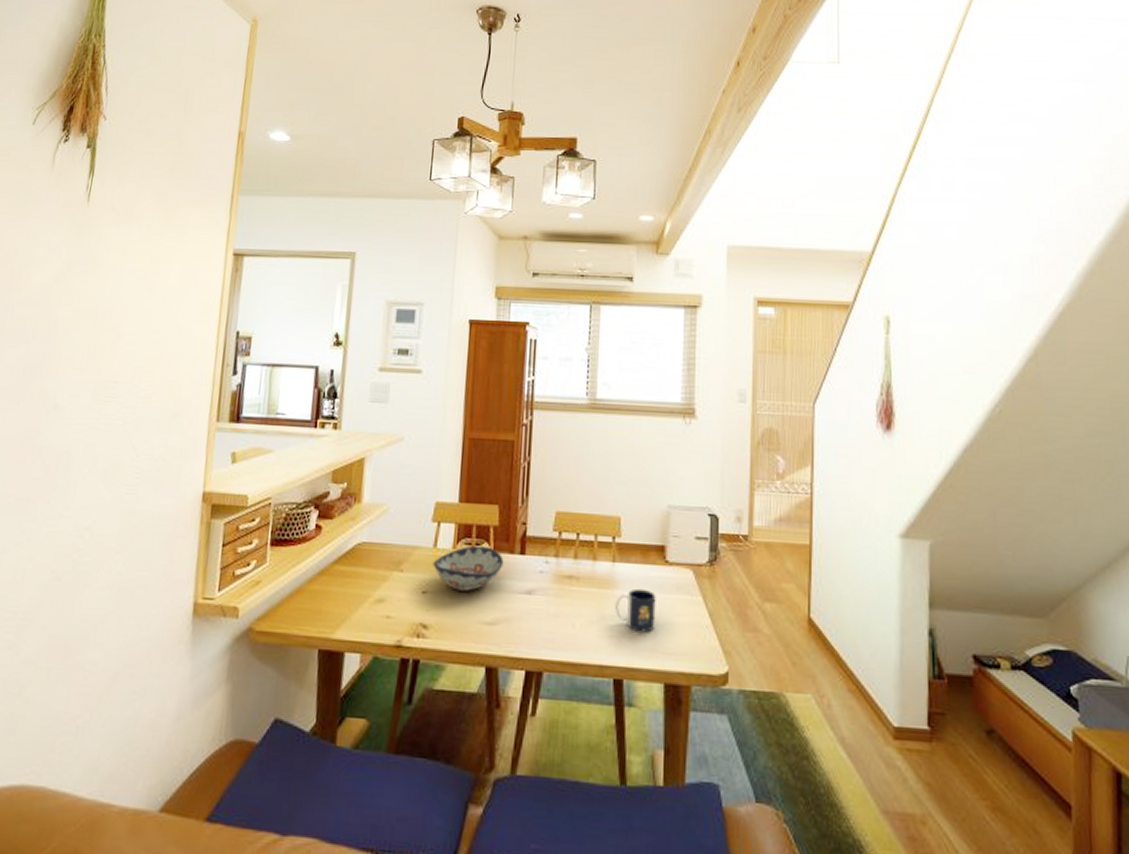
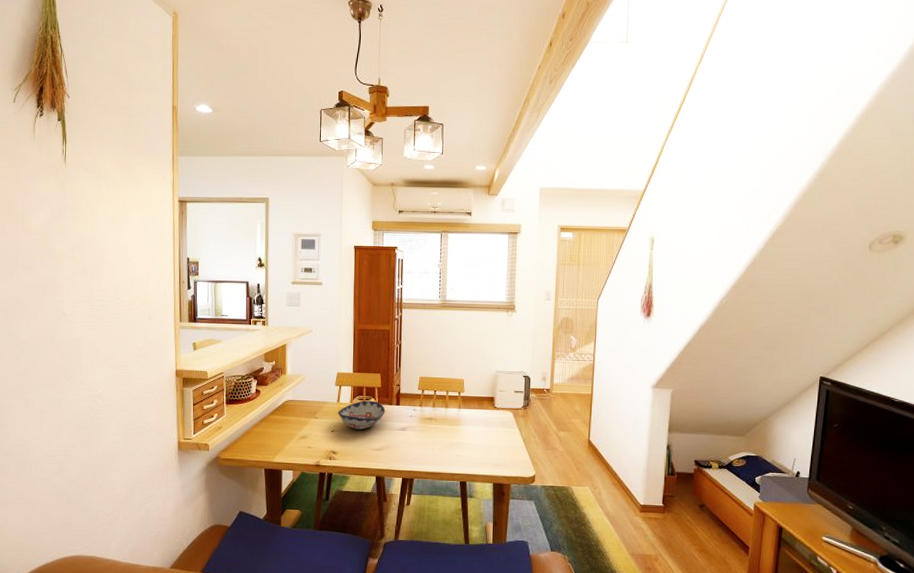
mug: present [614,588,656,633] -> none [460,425,488,452]

